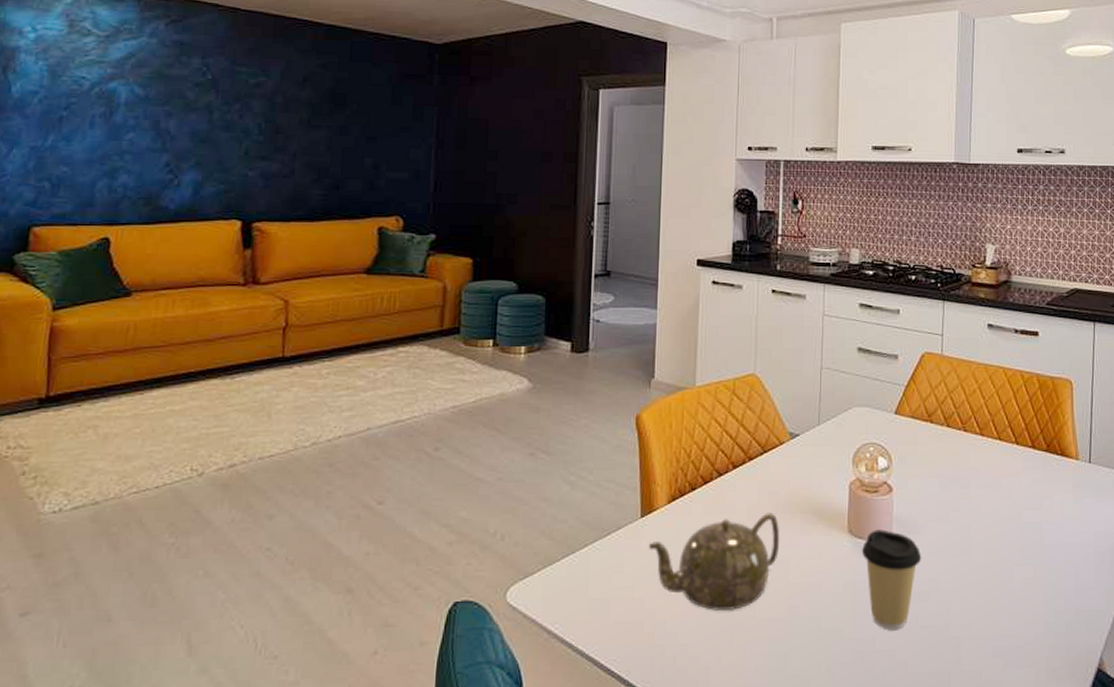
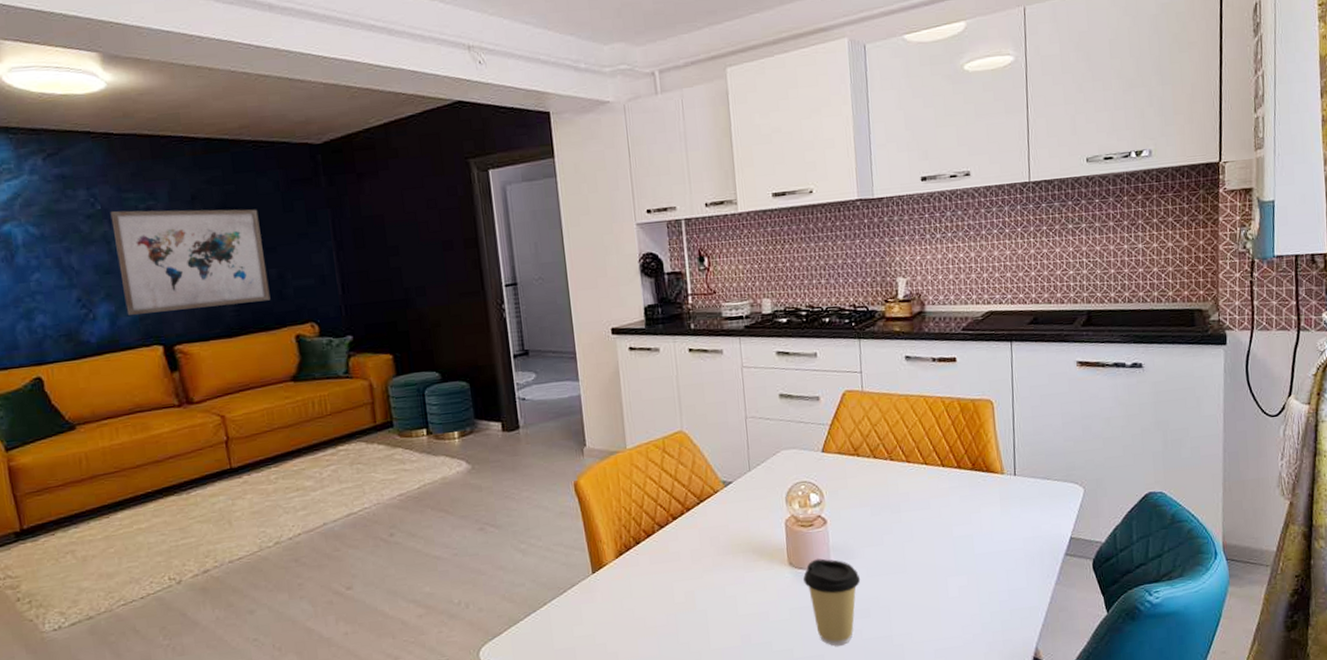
wall art: none [213,83,366,189] -> present [110,209,271,315]
teapot: present [649,513,780,610] -> none [604,555,726,647]

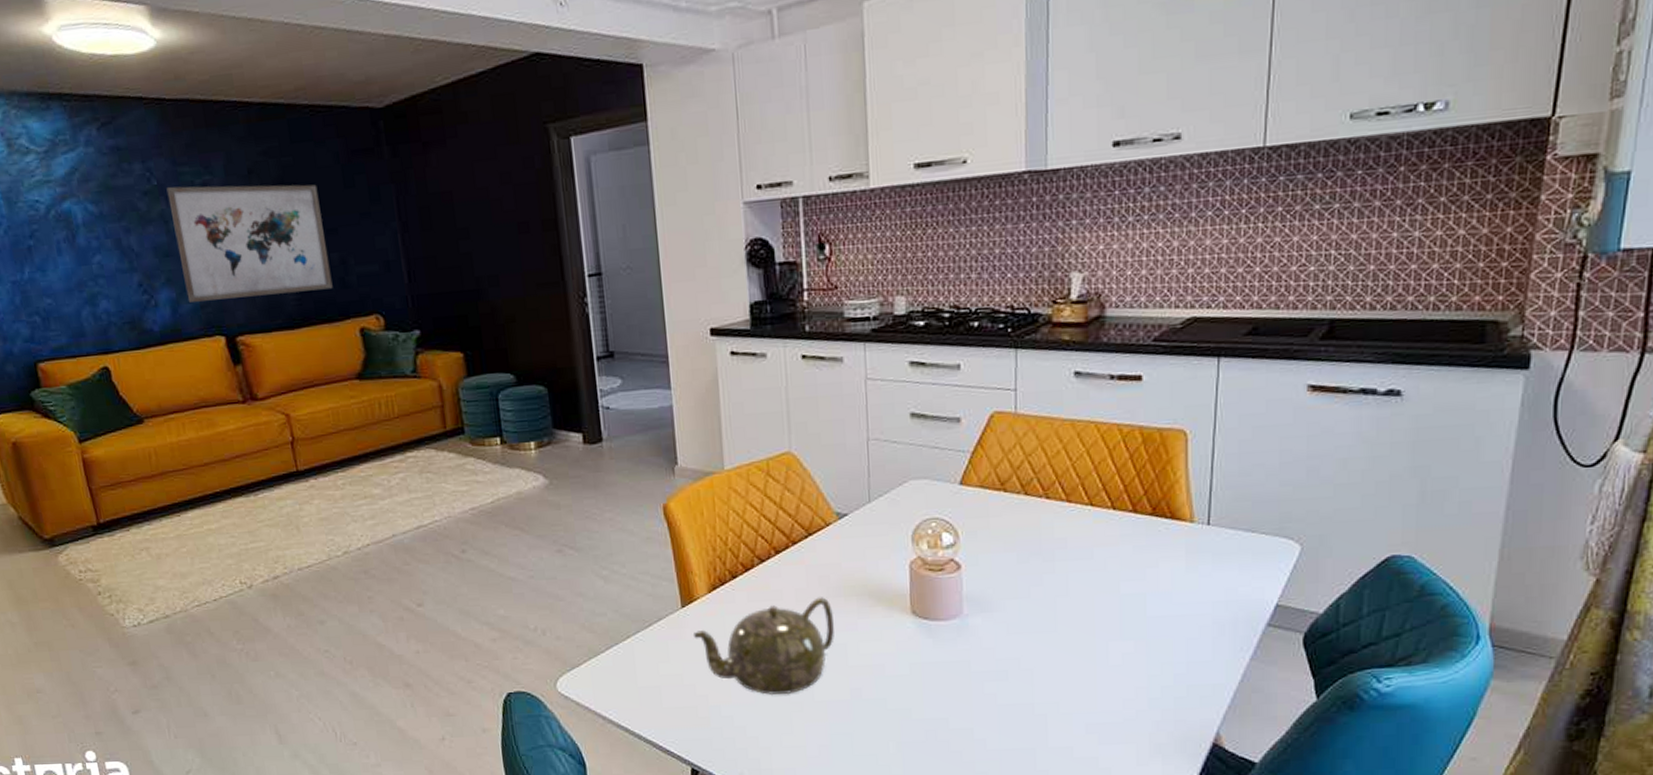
teapot: none [604,555,726,647] -> present [694,597,835,695]
coffee cup: present [803,558,861,646] -> none [929,609,999,710]

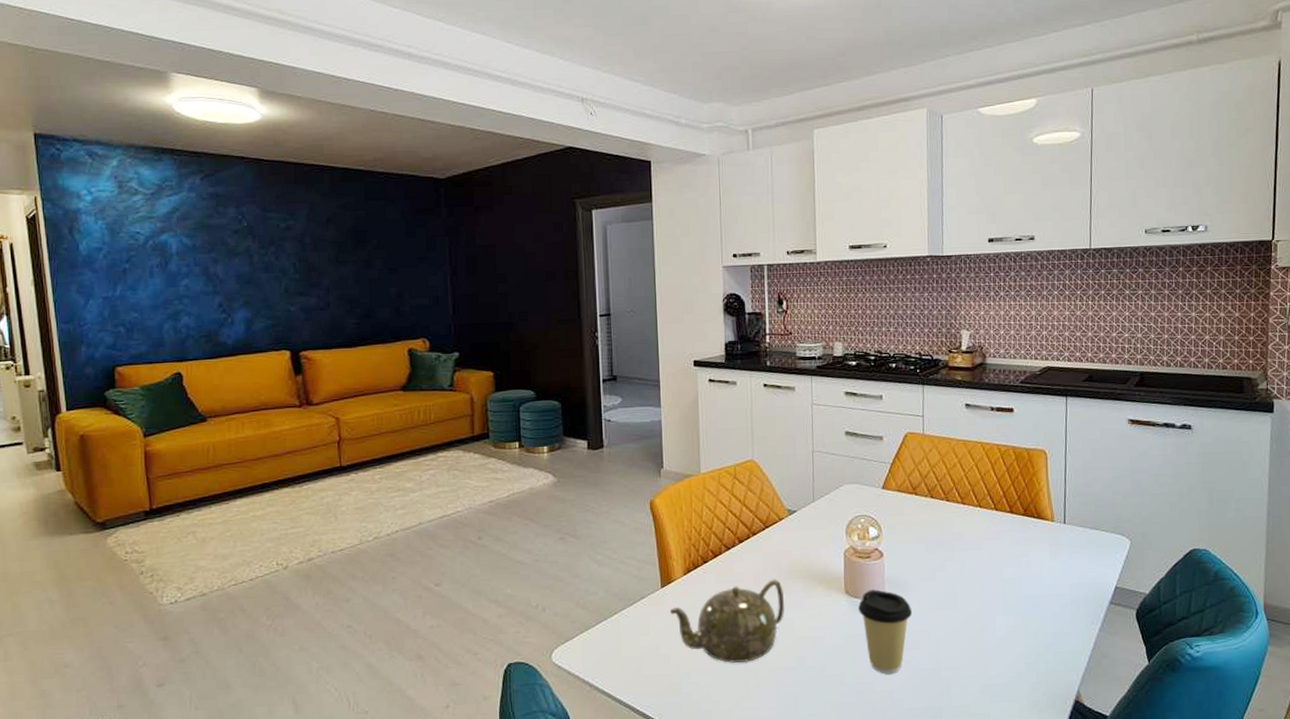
wall art: present [166,184,333,302] -> none [255,228,389,322]
coffee cup: none [929,609,999,710] -> present [858,589,913,674]

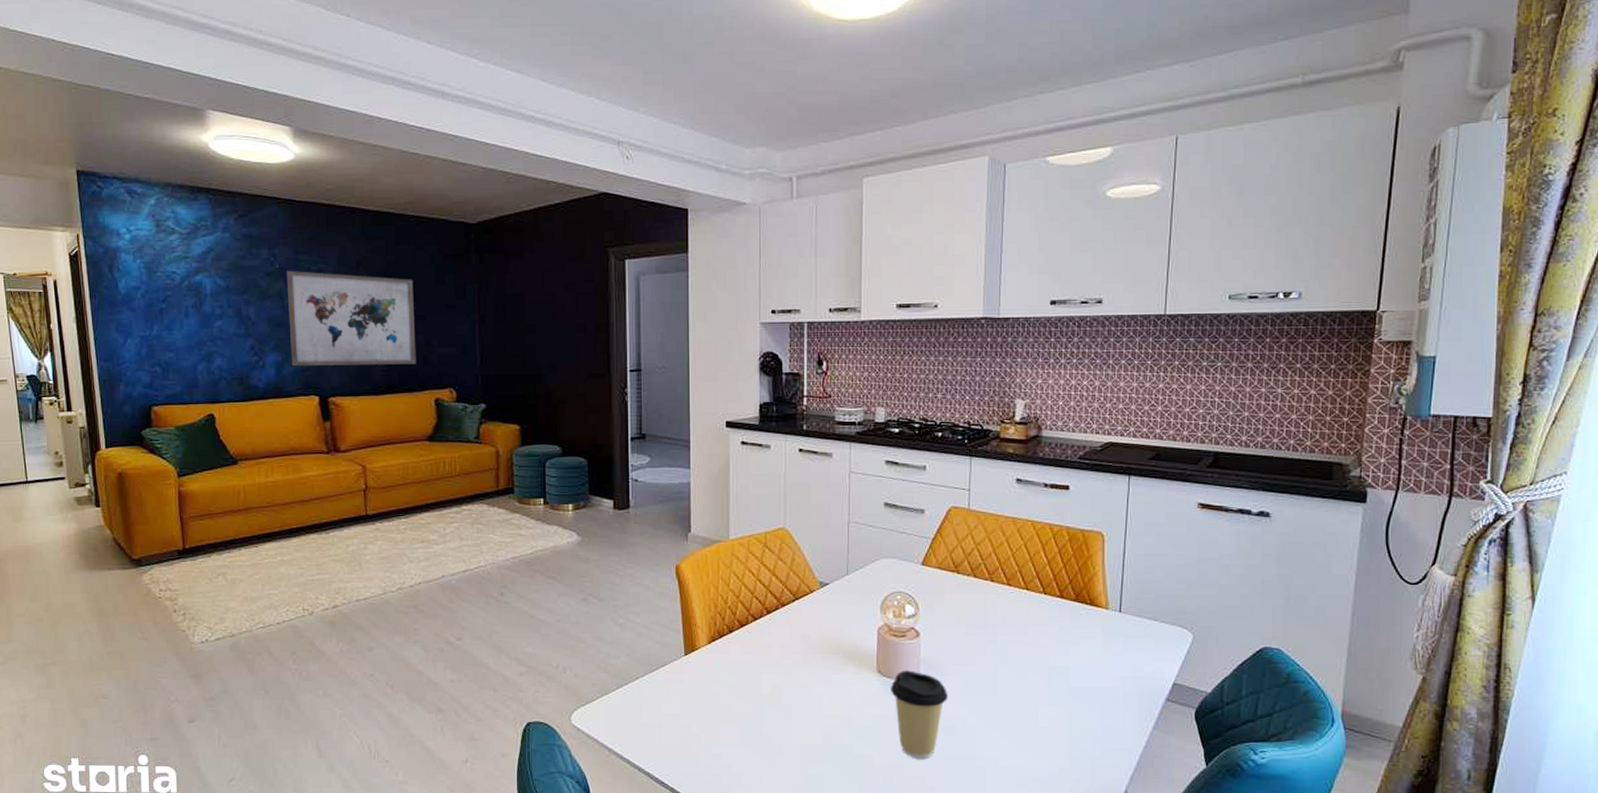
wall art: none [255,228,389,322] -> present [286,271,416,366]
teapot: present [670,579,785,663] -> none [693,653,813,737]

